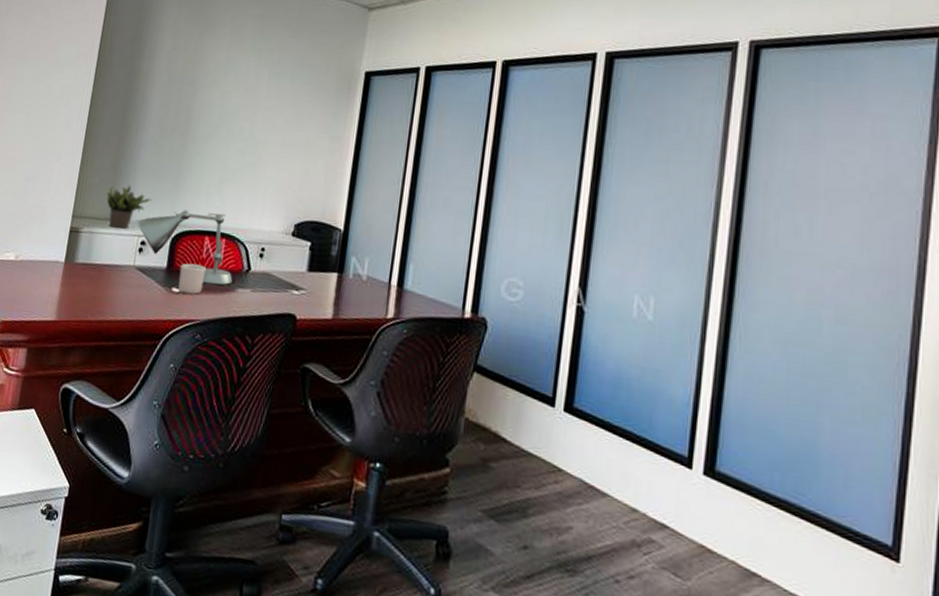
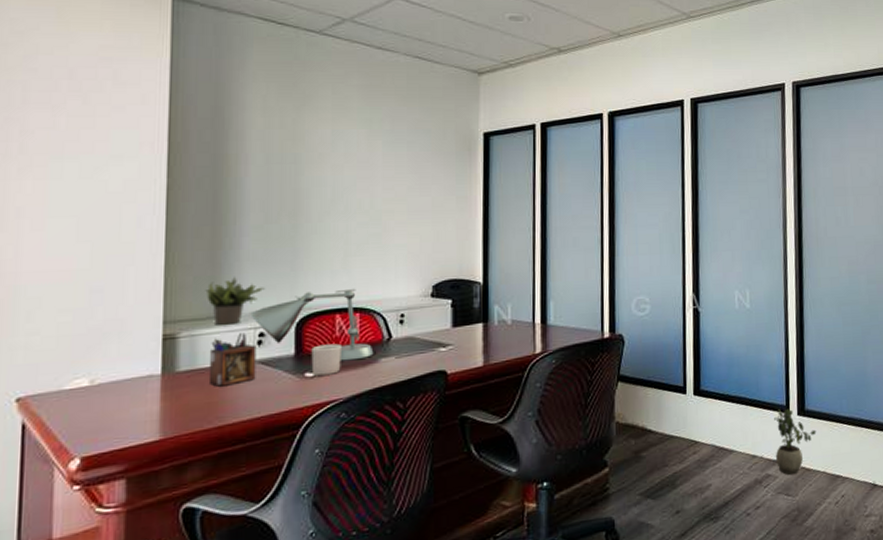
desk organizer: none [98,238,138,285] -> present [209,333,257,387]
potted plant: none [663,459,729,551] -> present [774,408,817,475]

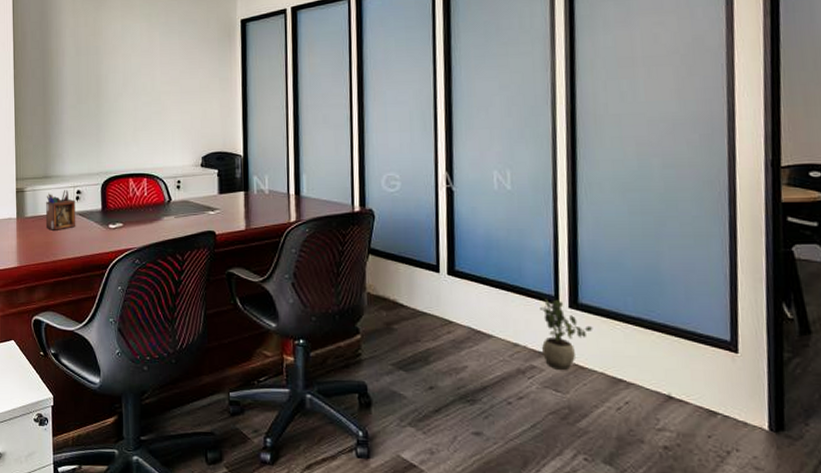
potted plant: present [205,276,265,325] -> none [41,145,79,183]
desk lamp: present [248,288,377,362] -> none [69,157,161,217]
mug: present [311,343,343,376] -> none [113,202,135,227]

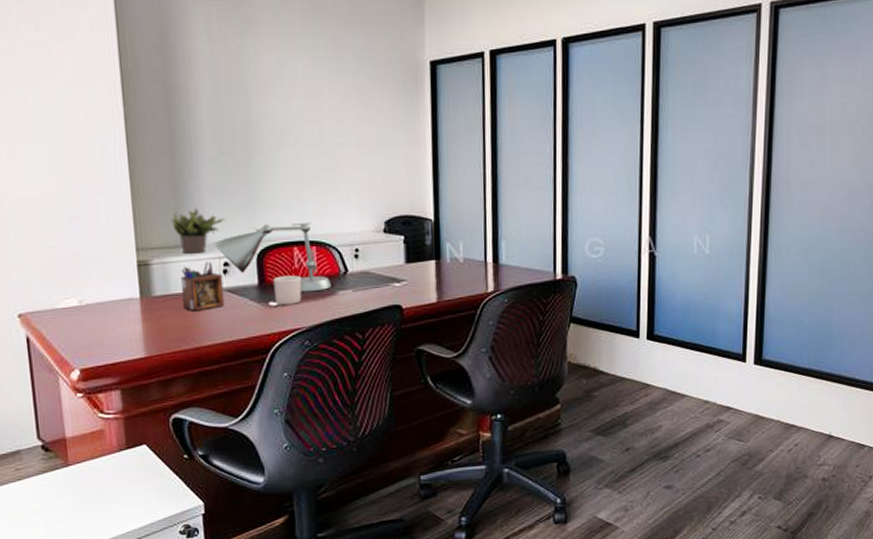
potted plant: none [41,145,79,183] -> present [170,207,225,254]
desk lamp: none [69,157,161,217] -> present [212,222,335,292]
mug: none [113,202,135,227] -> present [273,275,302,305]
potted plant: present [540,299,593,370] -> none [728,357,773,421]

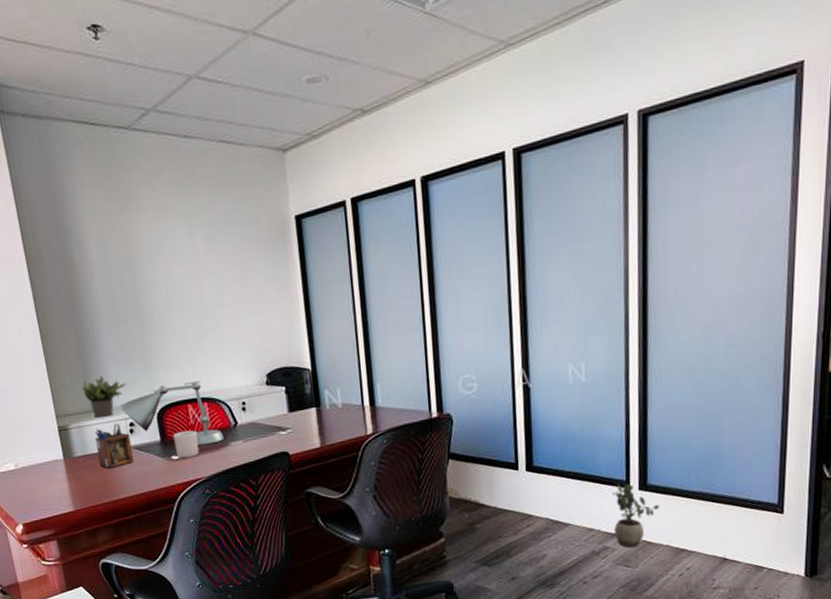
potted plant: none [728,357,773,421] -> present [613,483,660,547]

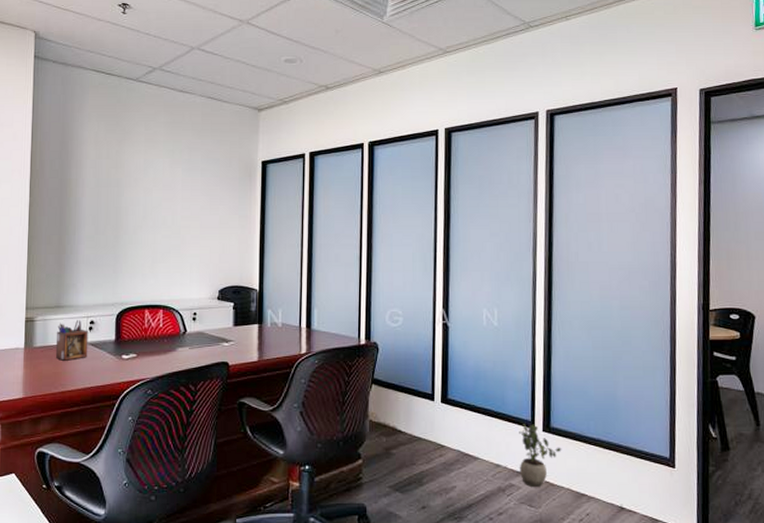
potted plant: present [81,374,127,418] -> none [54,275,94,313]
desk lamp: present [118,380,227,446] -> none [83,289,175,348]
mug: present [173,430,200,458] -> none [127,333,150,358]

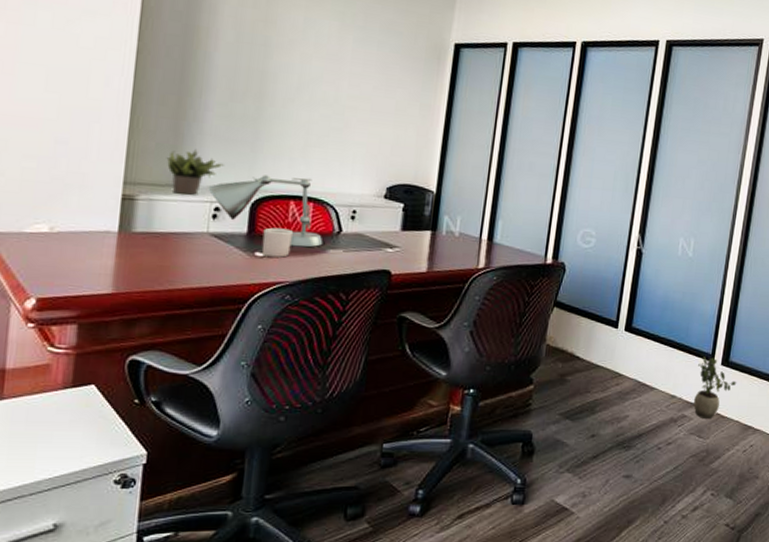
potted plant: none [54,275,94,313] -> present [166,148,224,195]
desk organizer: present [56,320,88,361] -> none [164,204,211,253]
desk lamp: none [83,289,175,348] -> present [206,175,326,248]
mug: none [127,333,150,358] -> present [261,227,294,258]

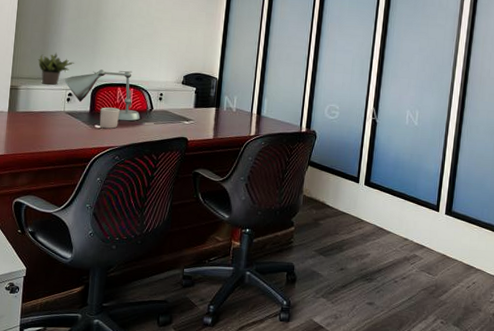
potted plant: present [693,356,737,418] -> none [422,207,459,259]

